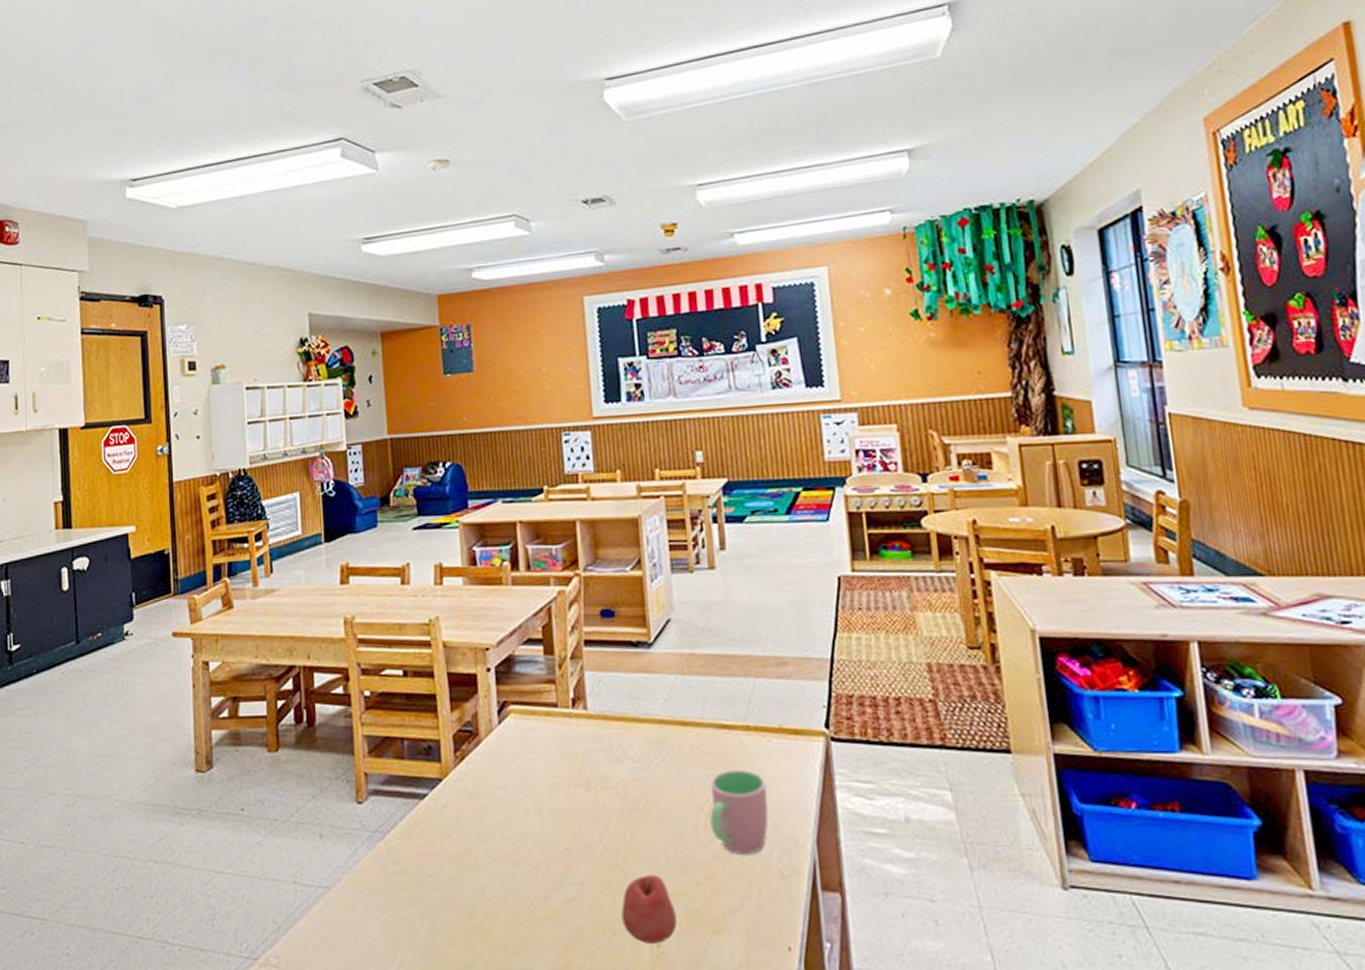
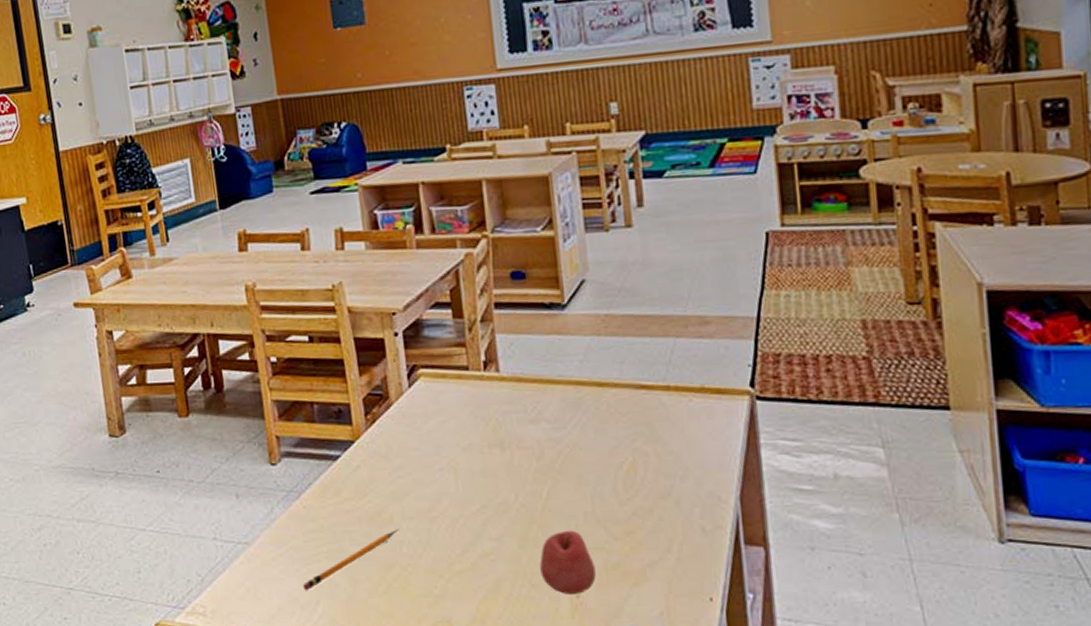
pencil: none [382,872,483,940] -> present [303,529,399,591]
cup: present [710,769,768,854] -> none [628,428,690,511]

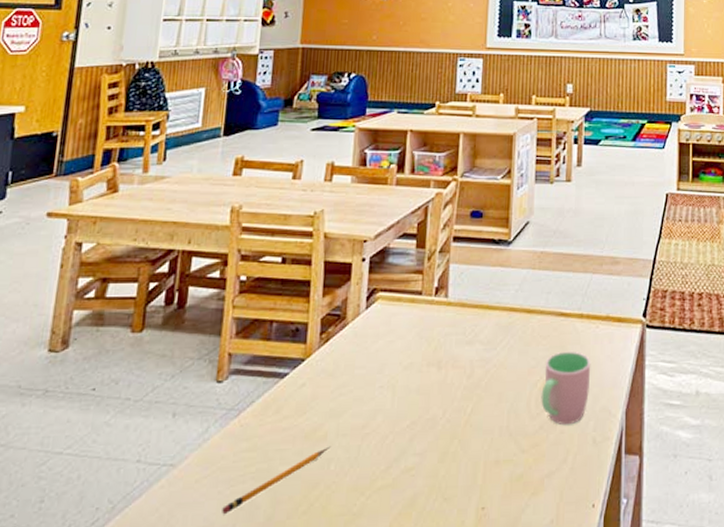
apple: present [539,530,596,594] -> none [454,444,502,507]
cup: none [628,428,690,511] -> present [541,351,591,424]

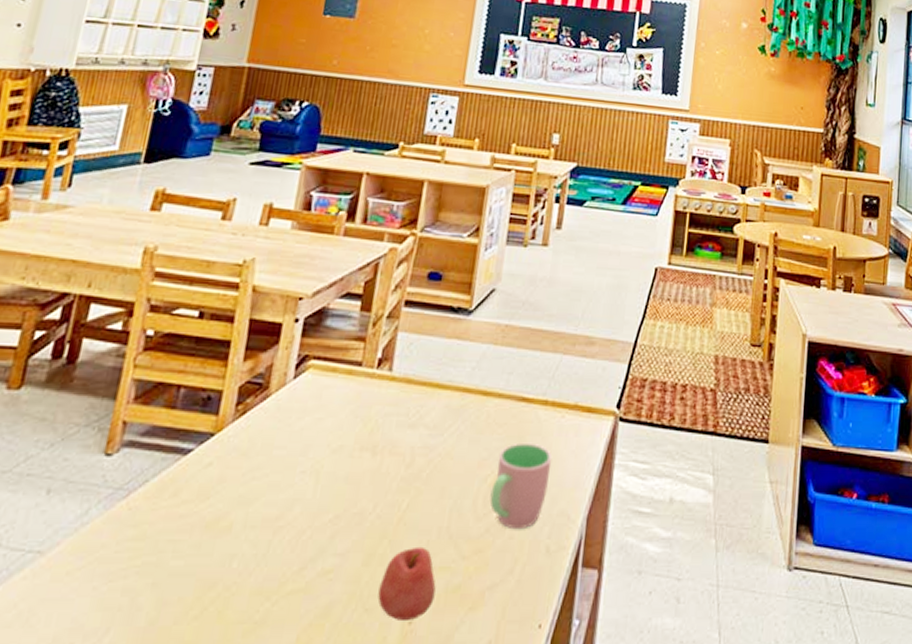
pencil: present [222,446,331,515] -> none [95,539,236,616]
apple: none [454,444,502,507] -> present [377,546,436,620]

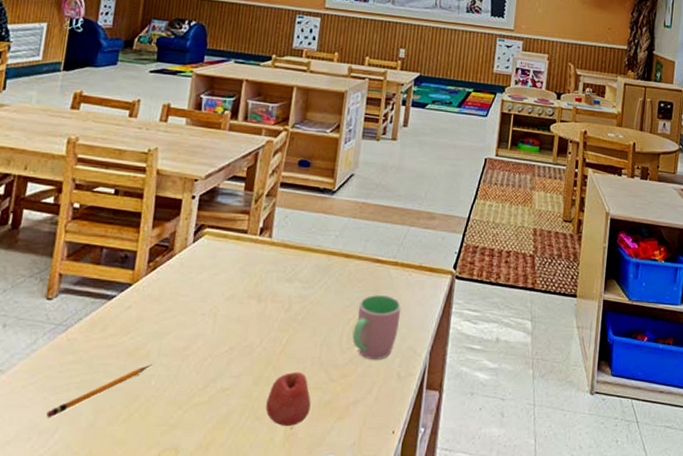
pencil: none [95,539,236,616] -> present [46,364,153,418]

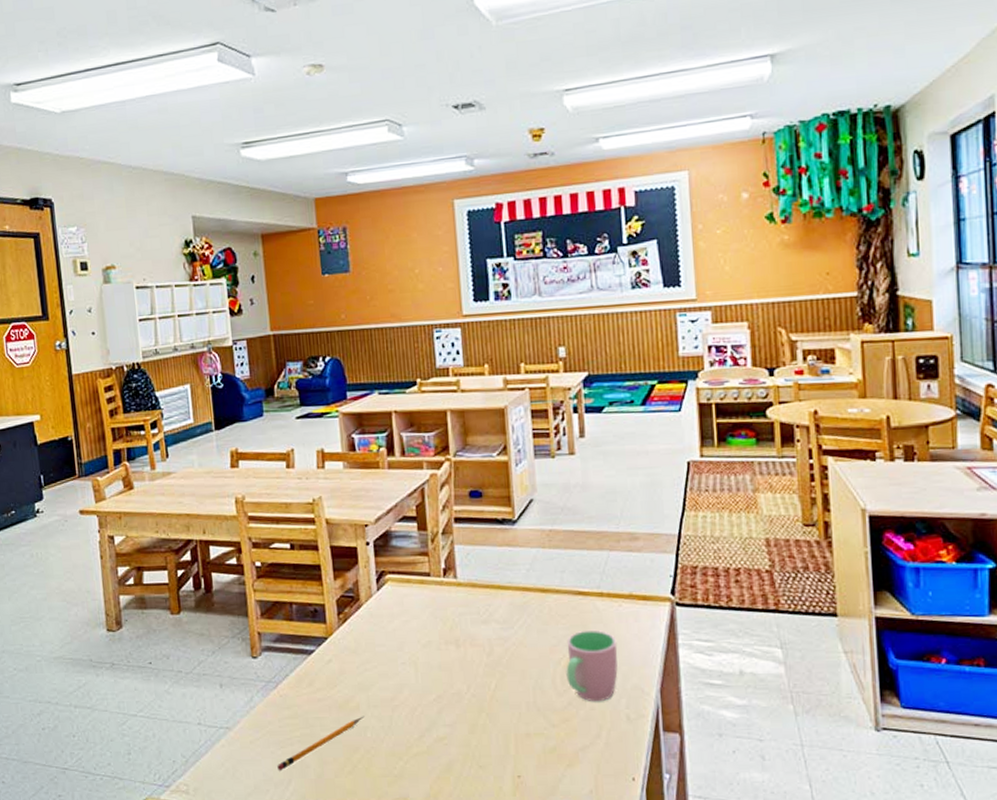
apple: present [265,371,311,426] -> none [487,717,535,774]

